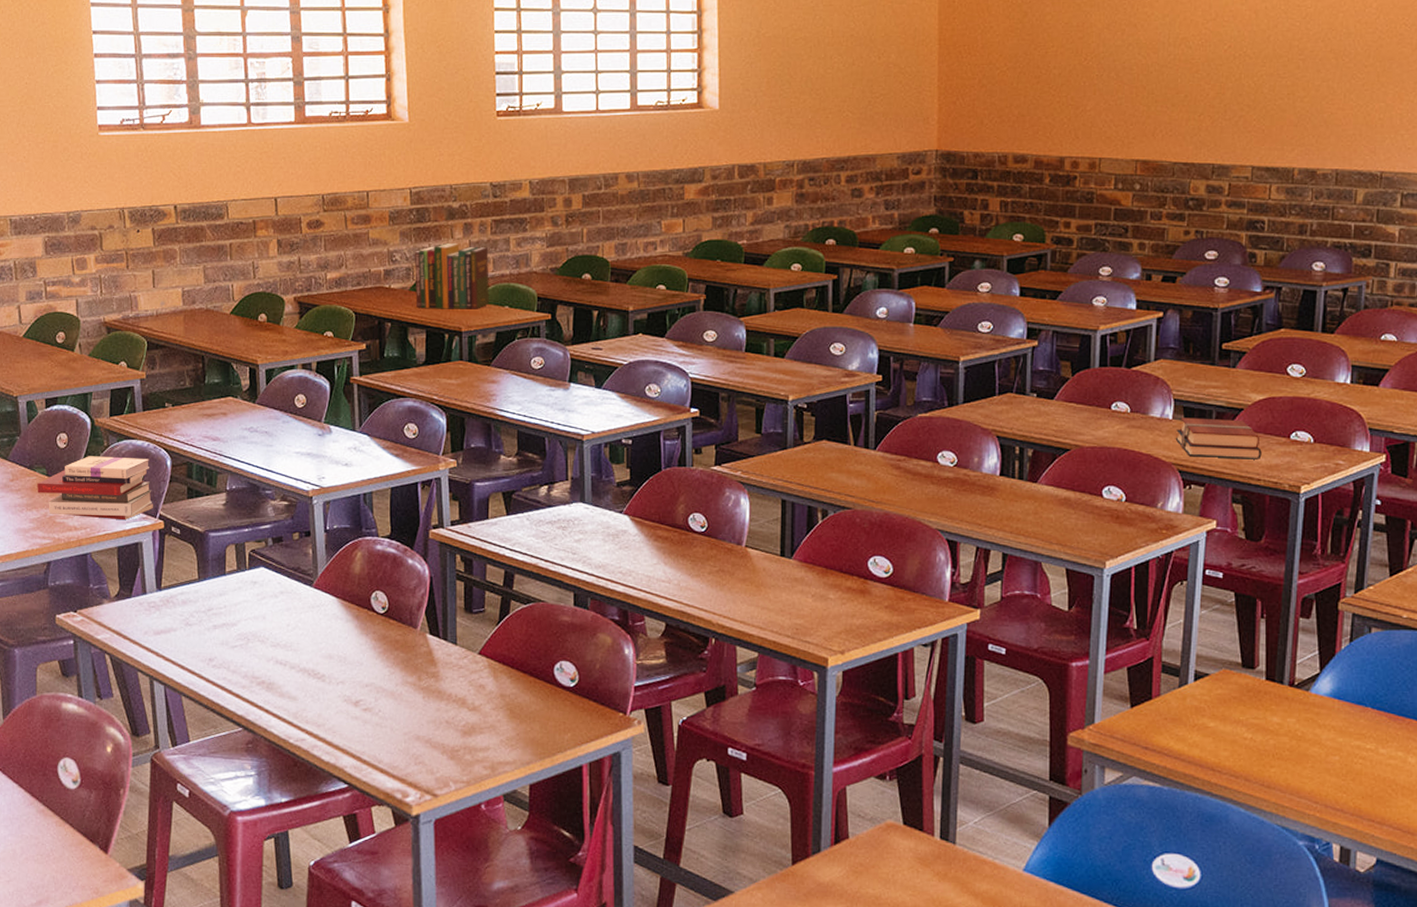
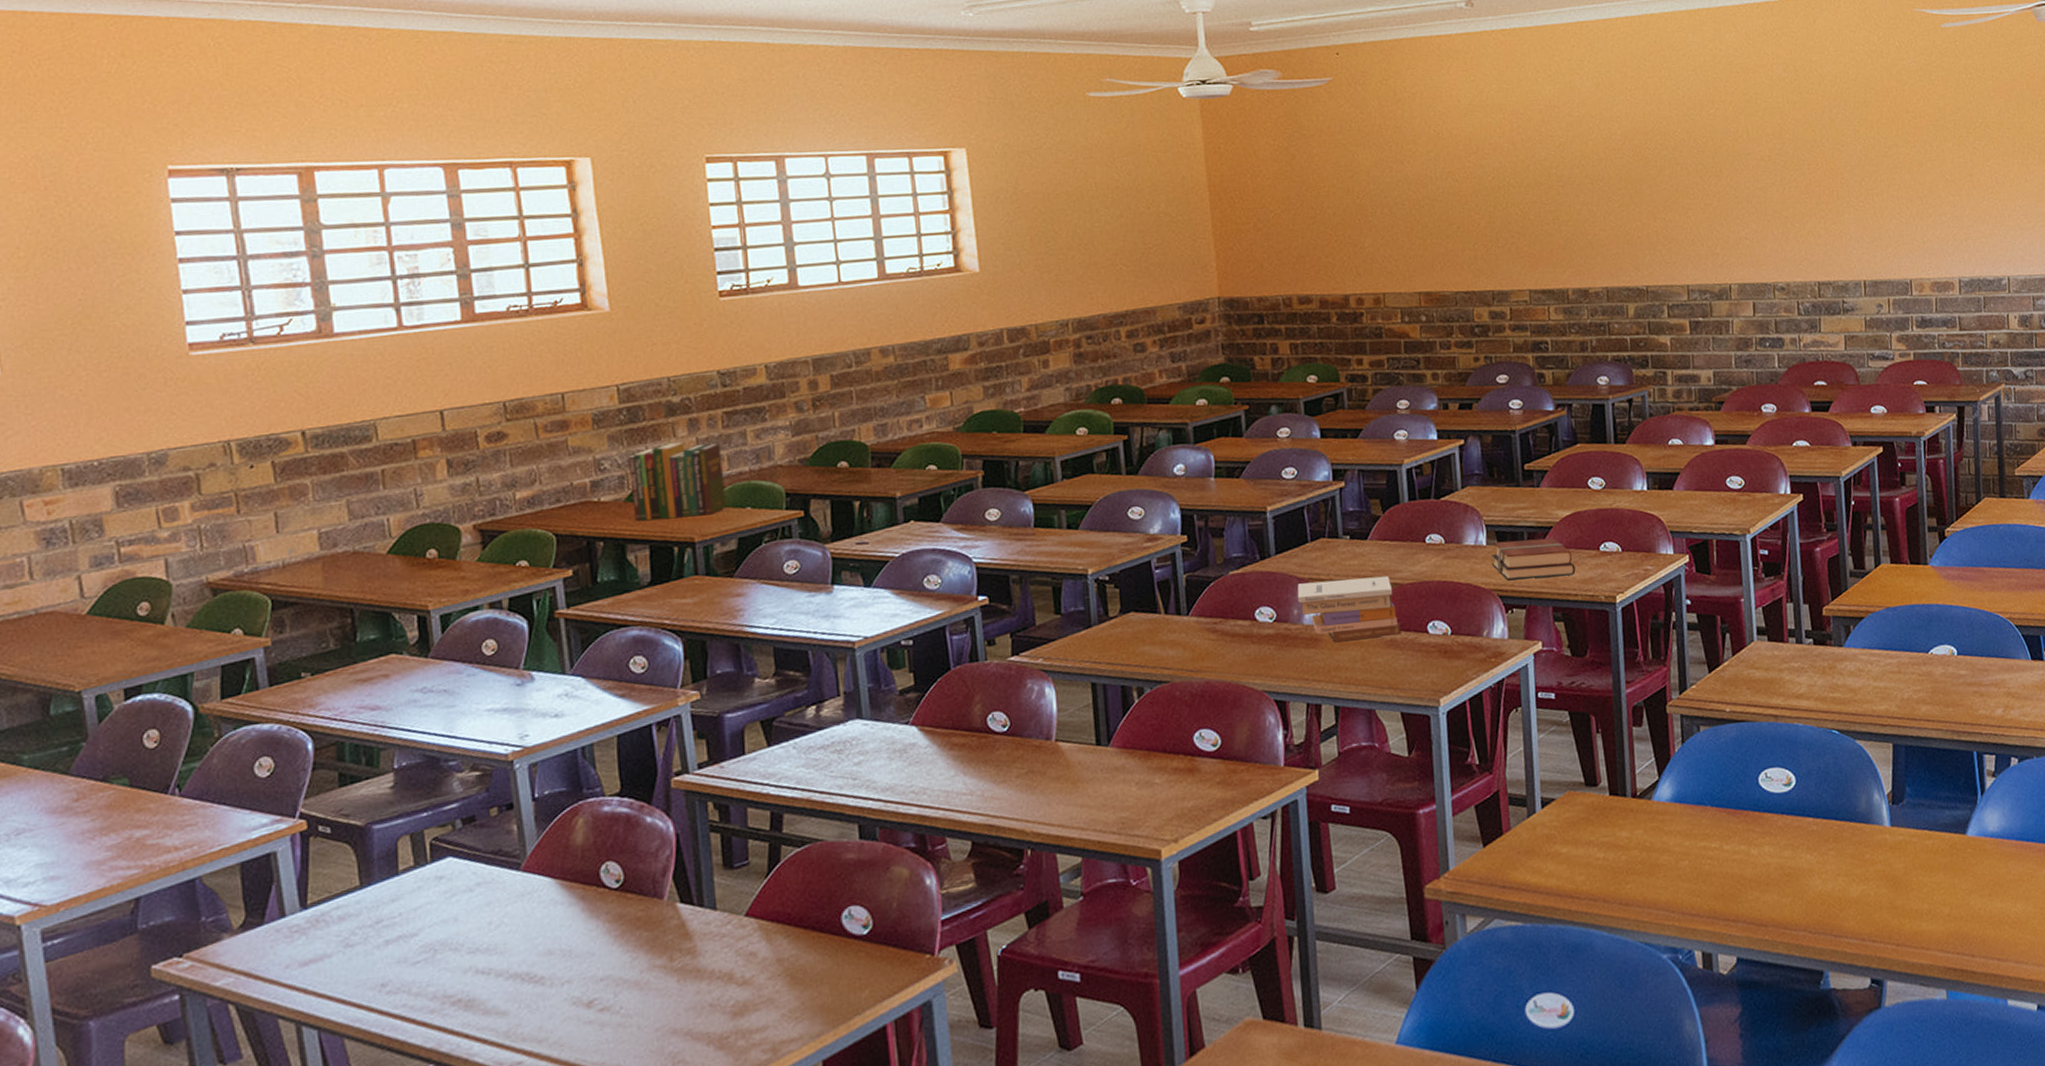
books: present [37,456,154,521] -> none [116,744,291,836]
books: none [979,434,1076,495] -> present [1297,575,1401,643]

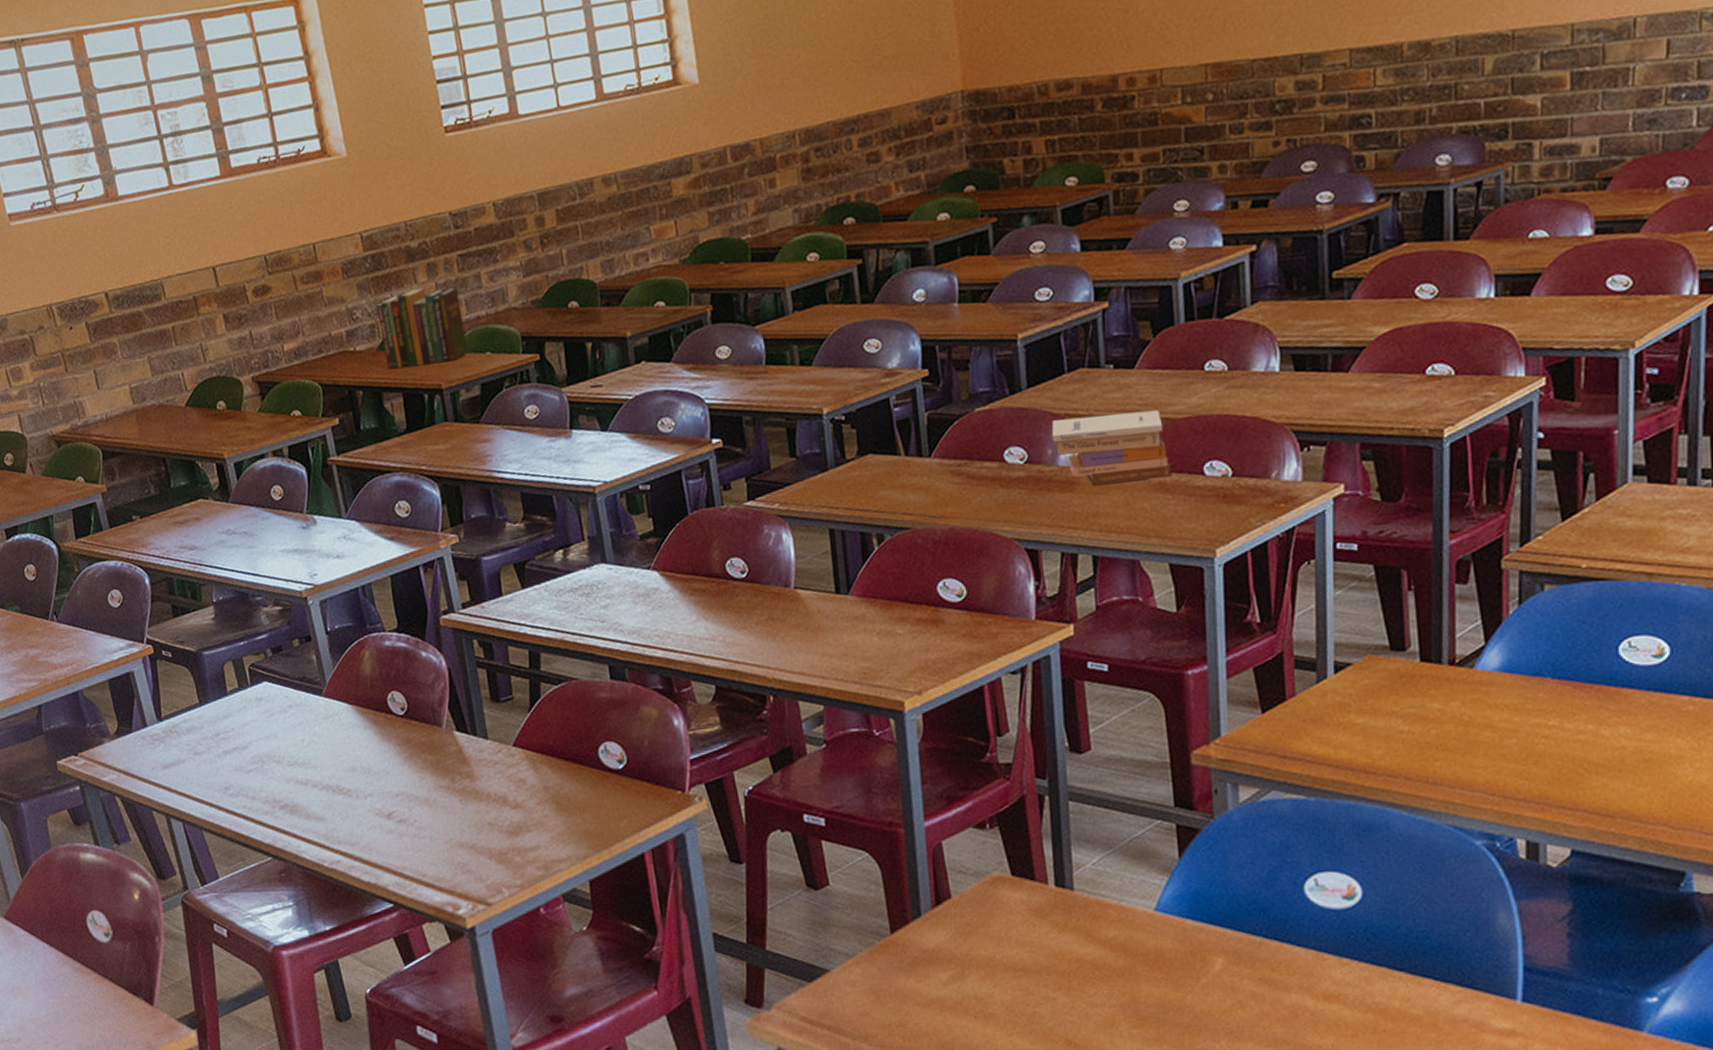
books: present [1491,538,1576,580] -> none [1285,360,1393,412]

